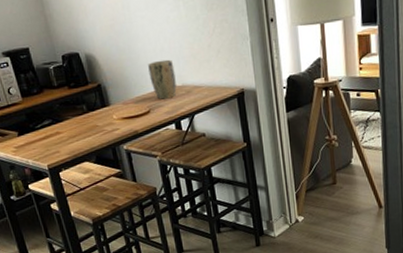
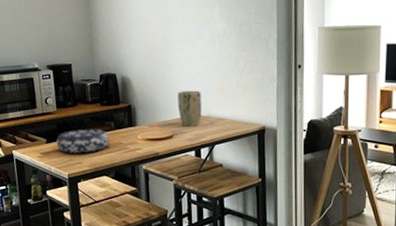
decorative bowl: none [28,114,85,144] -> present [56,128,110,154]

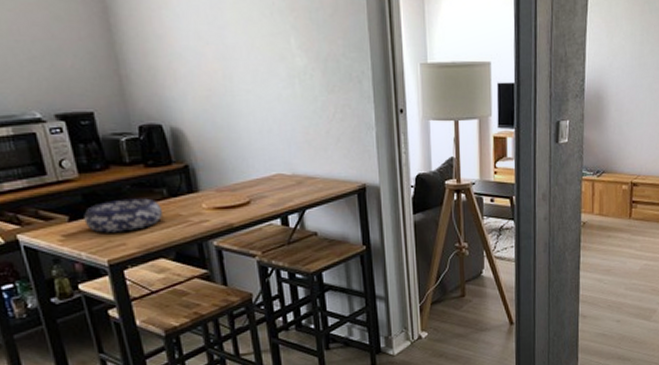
plant pot: present [177,90,202,128] -> none [251,143,285,191]

